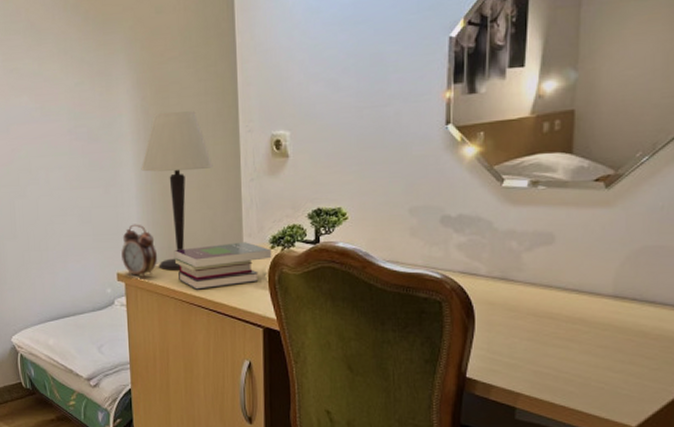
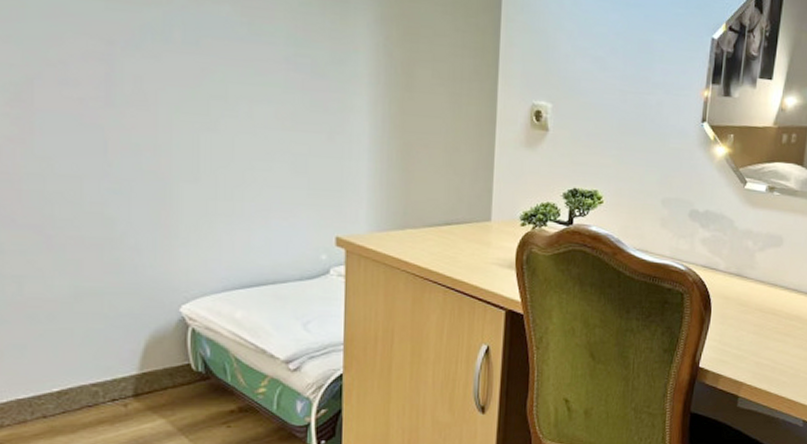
alarm clock: present [121,224,158,279] -> none [344,181,390,247]
table lamp: present [141,111,213,271] -> none [377,57,465,240]
books: present [174,242,272,290] -> none [409,215,522,264]

